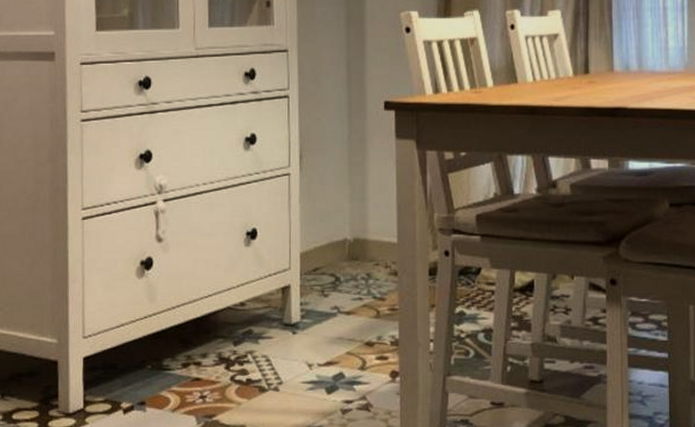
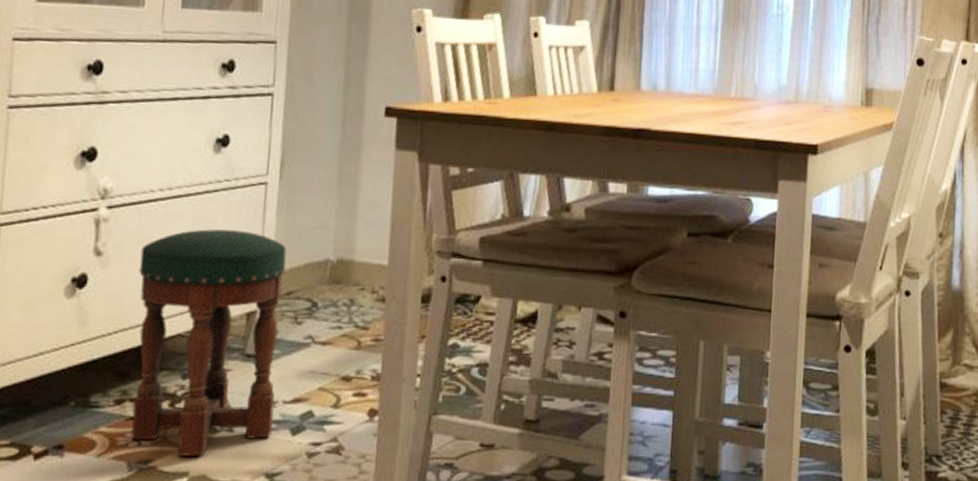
stool: none [192,215,311,412] -> present [131,228,287,456]

